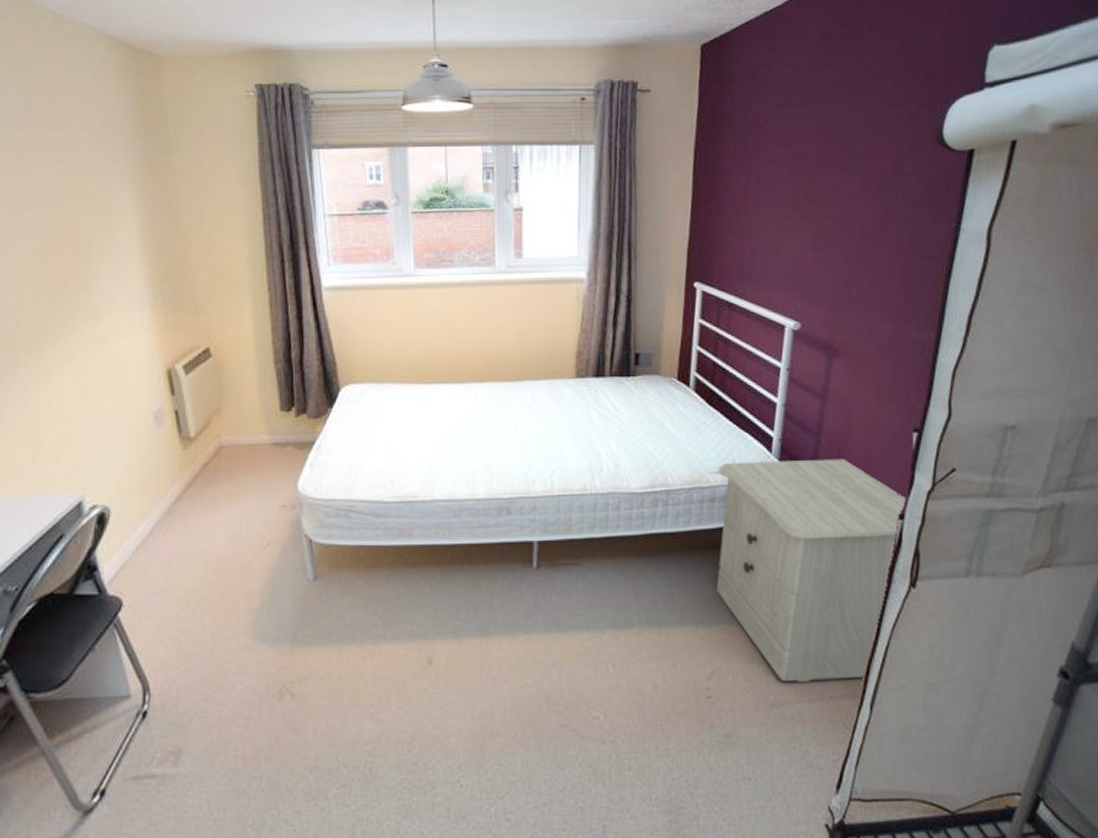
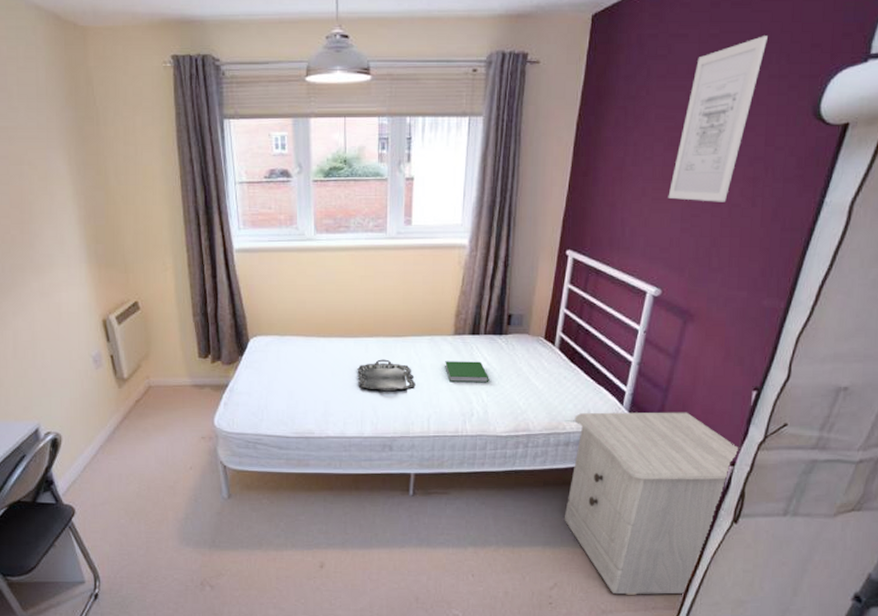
serving tray: none [466,407,535,445] -> present [357,359,416,392]
hardcover book: none [567,407,619,432] -> present [445,361,489,383]
wall art: none [797,65,881,230] -> present [668,36,768,202]

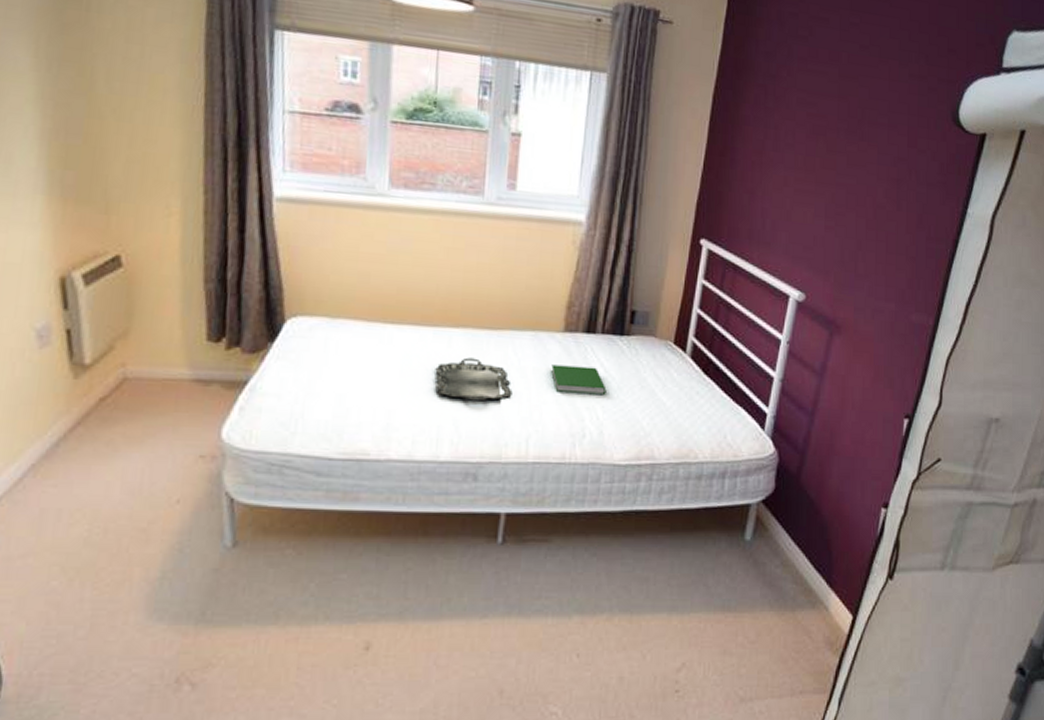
nightstand: present [564,412,740,595] -> none [694,438,893,676]
wall art: present [668,36,768,202] -> none [811,32,906,202]

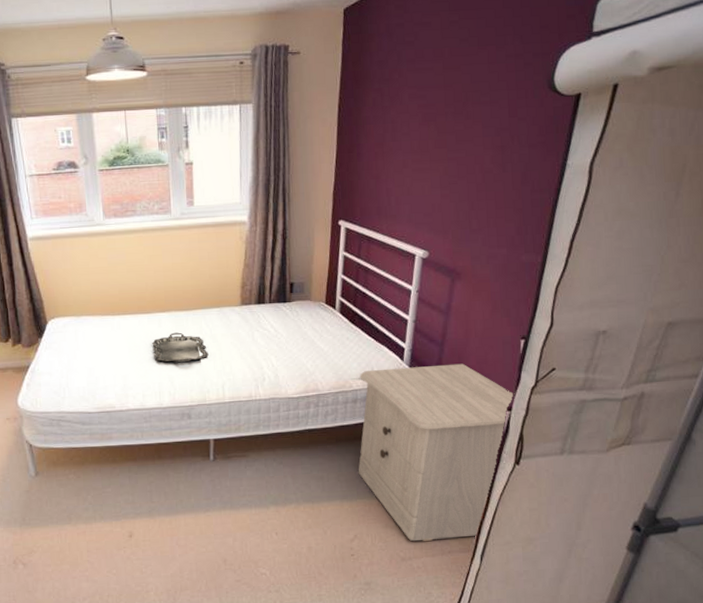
hardcover book: present [551,364,607,396] -> none [235,328,277,350]
nightstand: none [694,438,893,676] -> present [358,363,515,542]

